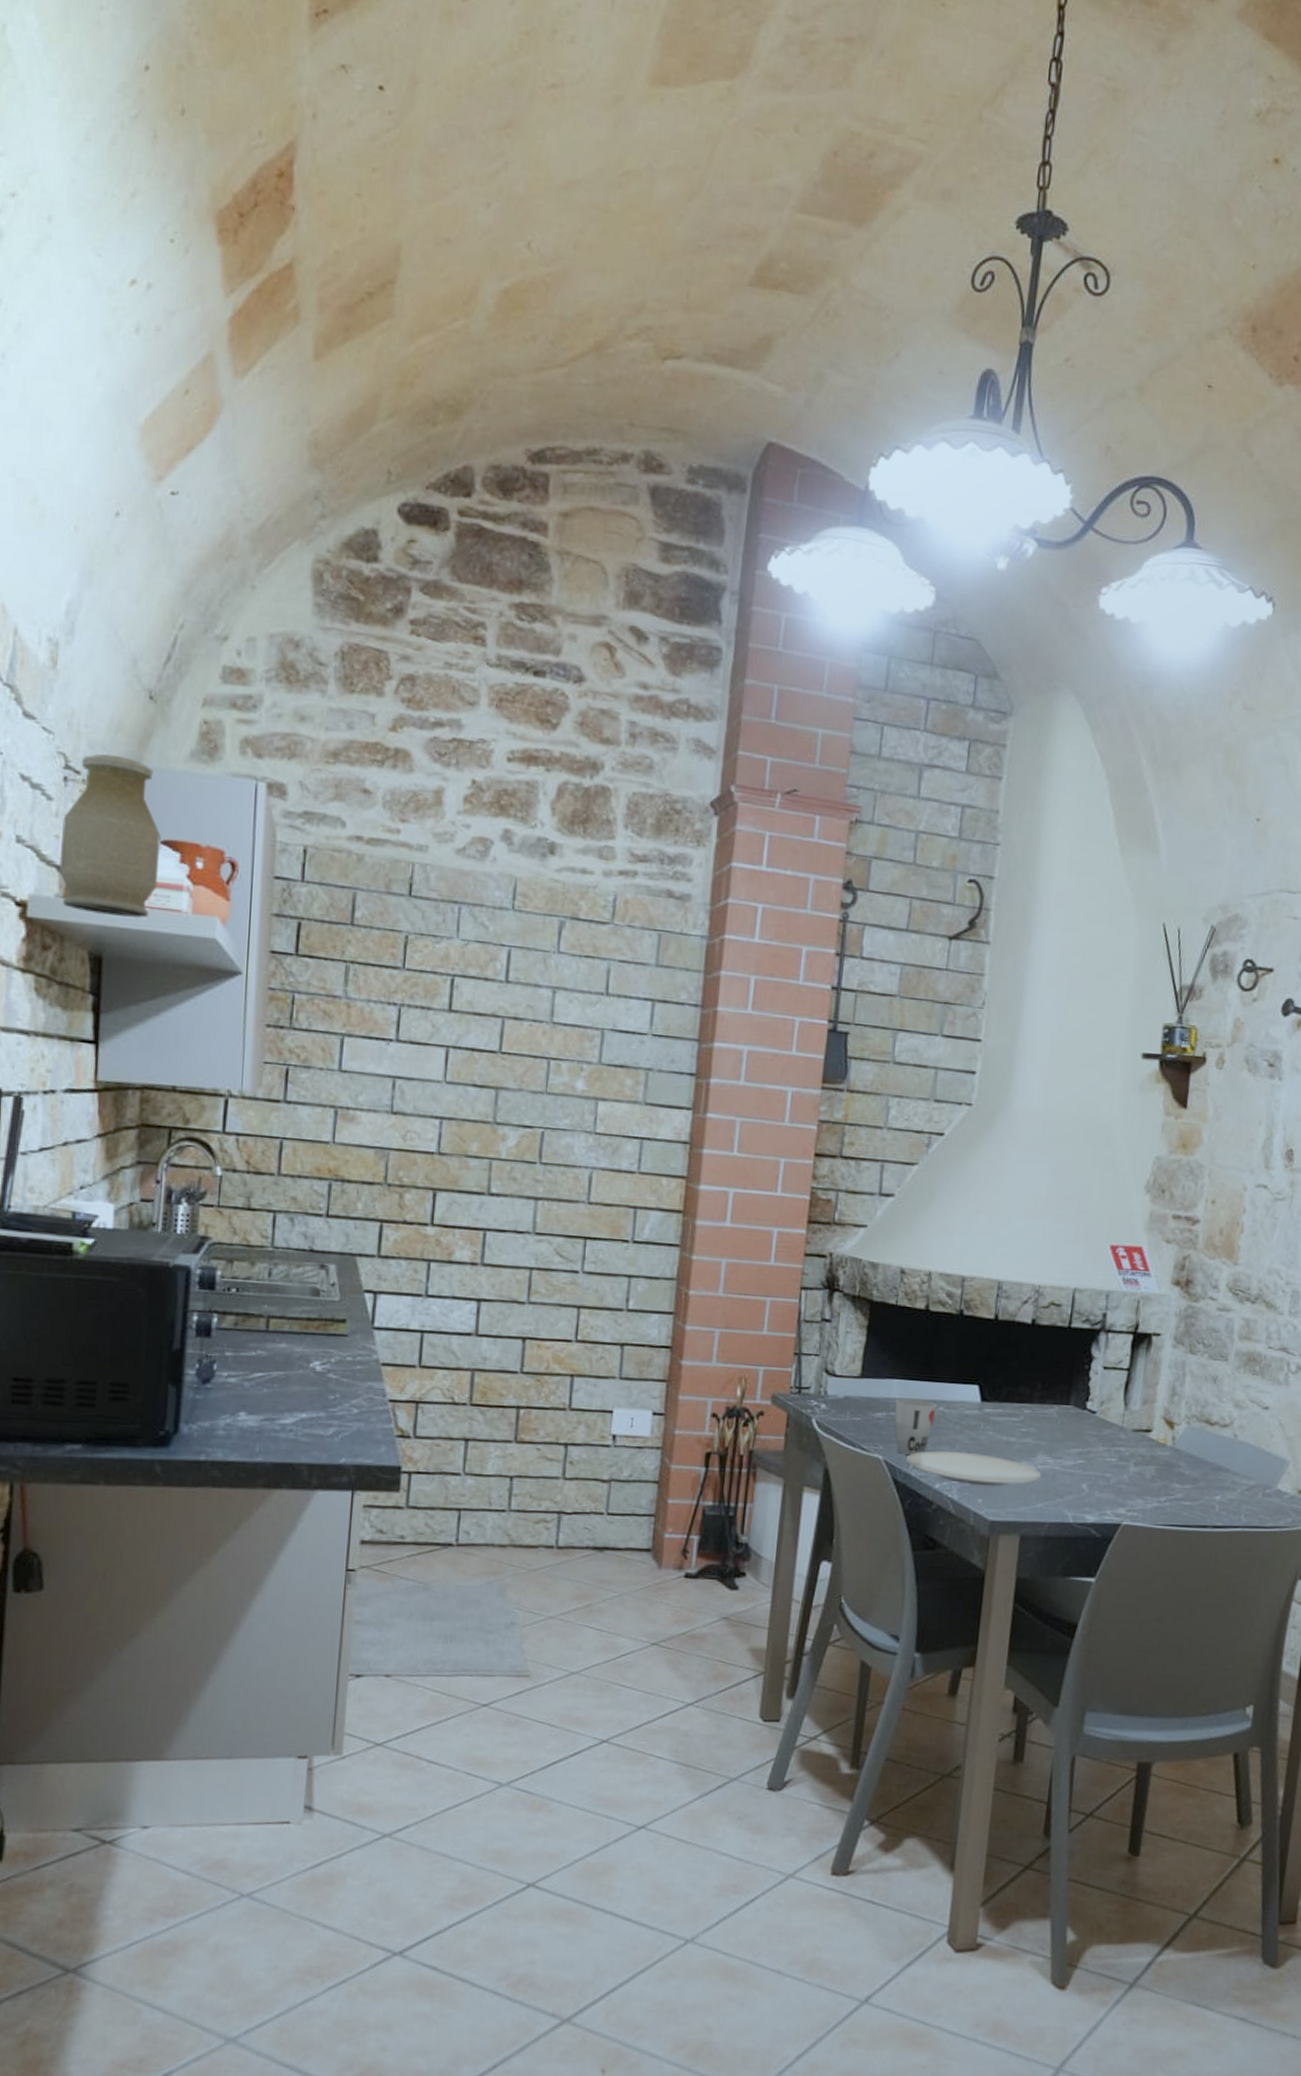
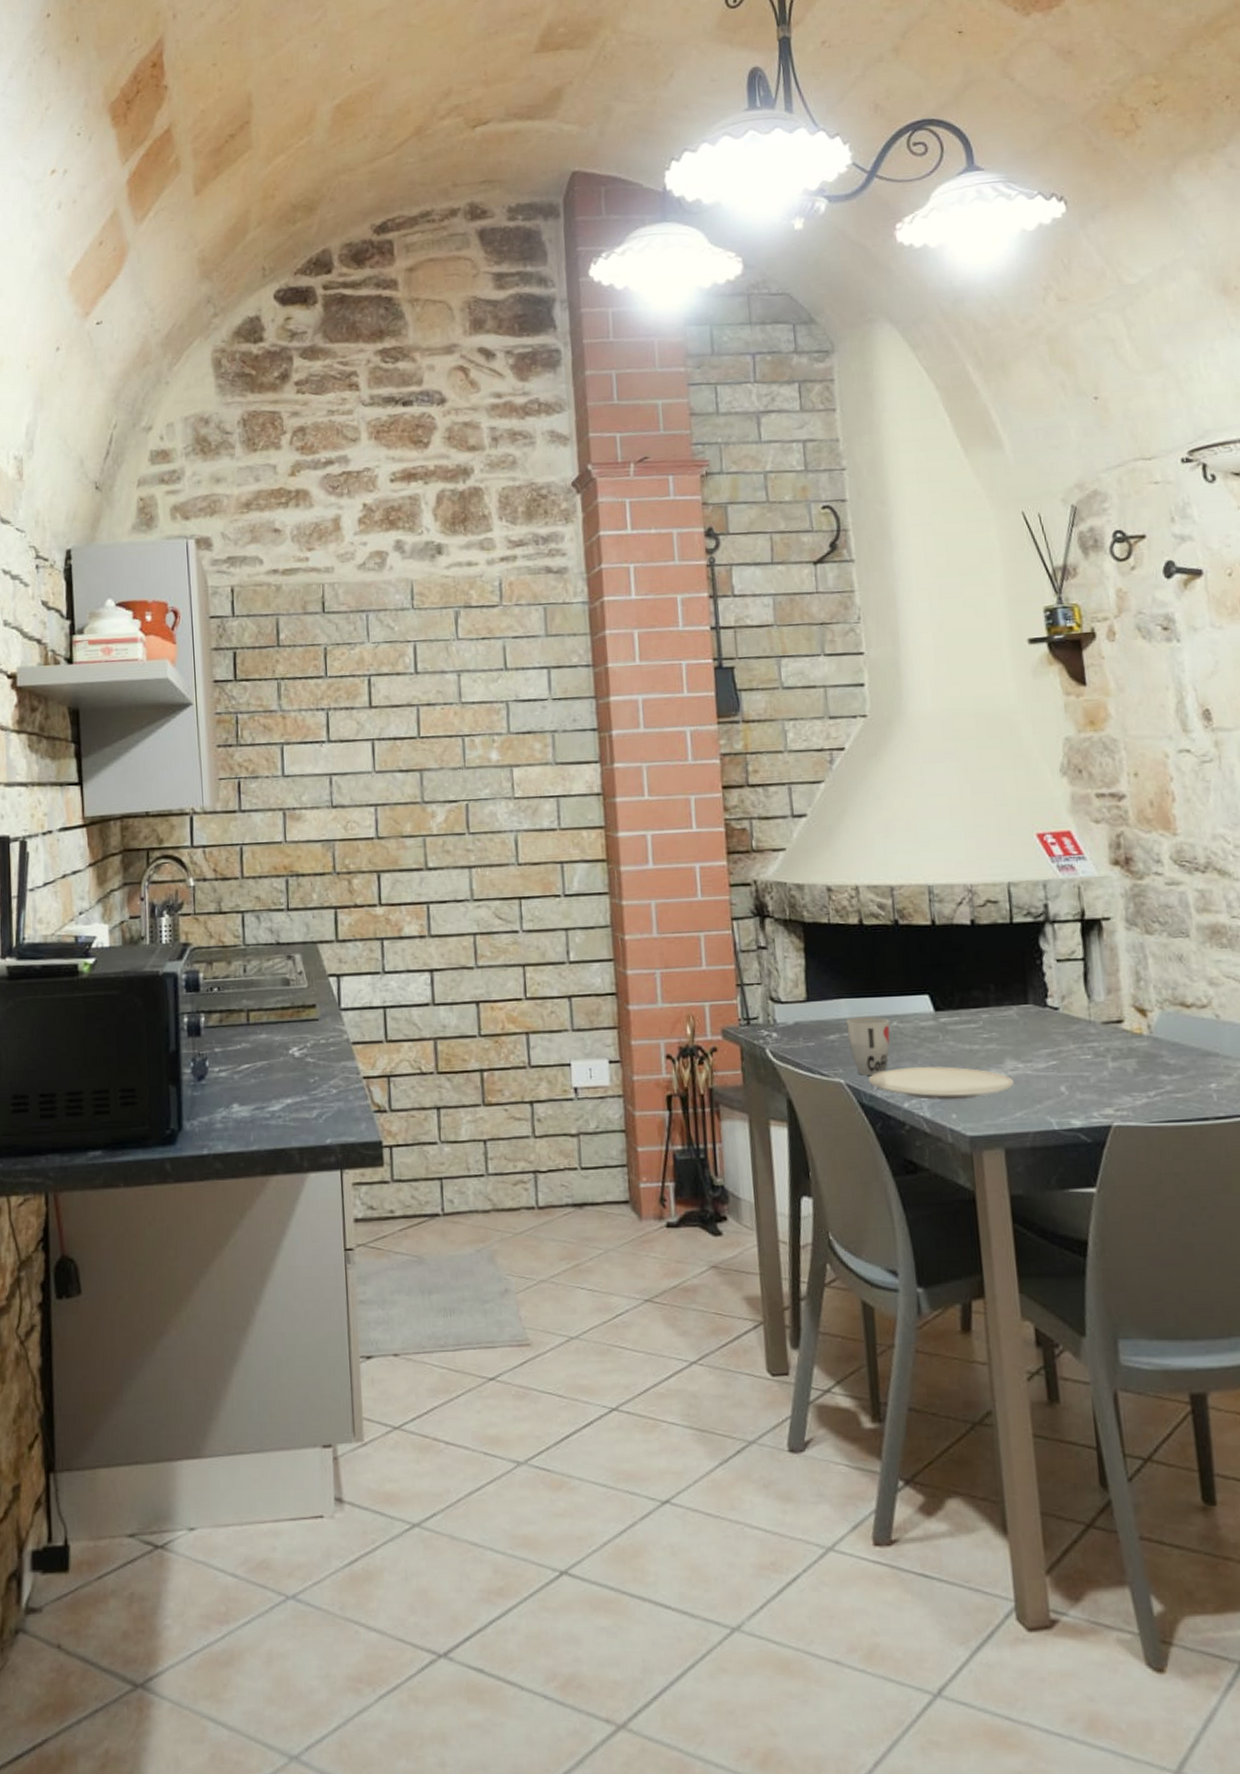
decorative jar: present [59,753,161,918] -> none [38,540,117,674]

